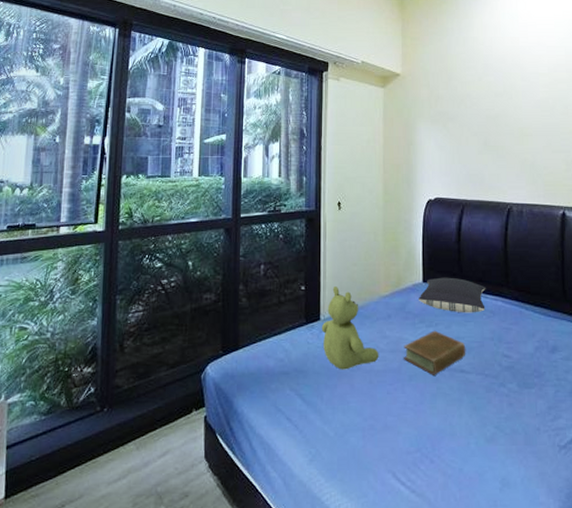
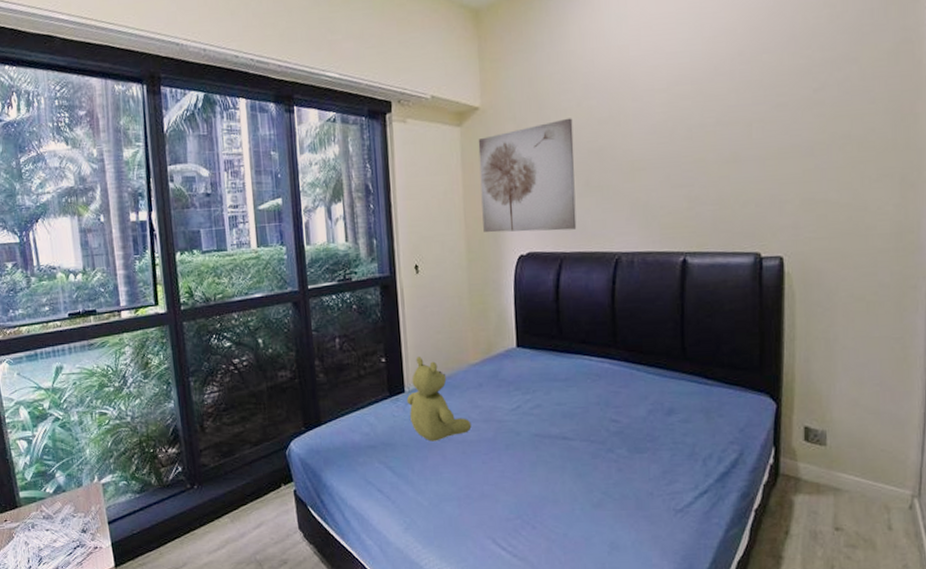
wall art: none [398,89,476,181] -> present [478,118,577,233]
book: present [404,330,466,375] -> none [498,397,569,444]
pillow: present [419,277,486,313] -> none [513,340,590,378]

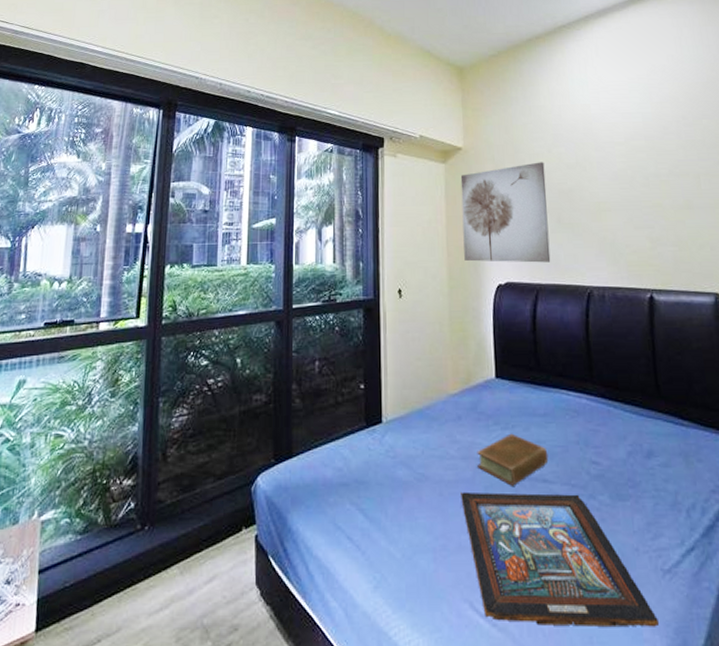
stuffed bear: present [406,356,472,442] -> none [383,383,450,480]
tray: none [483,449,667,556] -> present [460,491,659,627]
book: none [498,397,569,444] -> present [477,433,549,486]

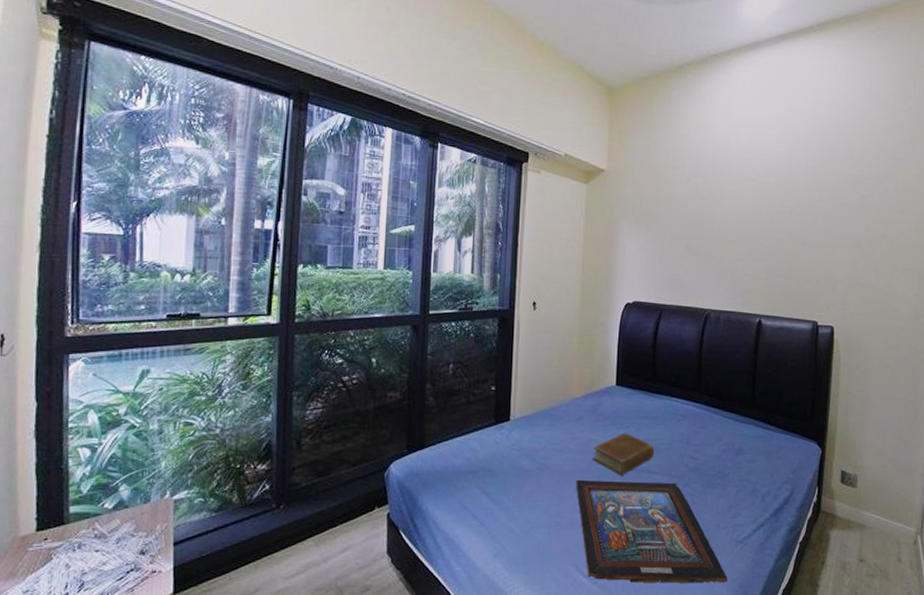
wall art: present [460,162,551,263] -> none [598,190,681,286]

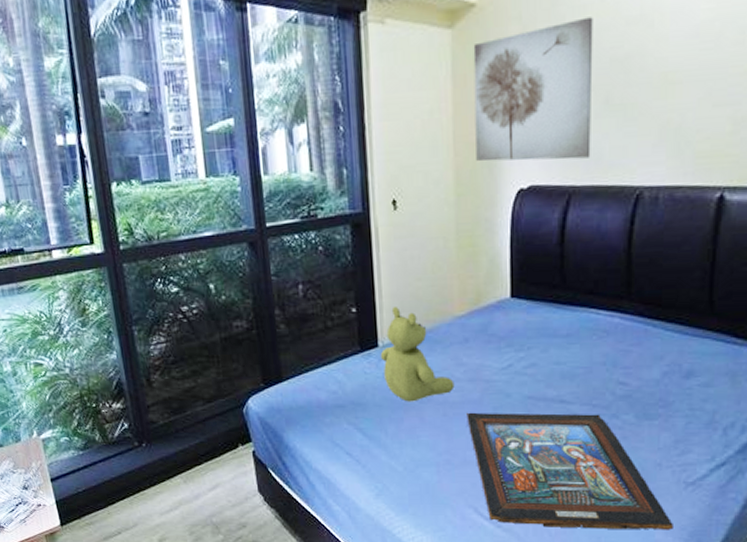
stuffed bear: none [511,386,568,469] -> present [380,306,455,402]
book: present [593,432,655,475] -> none [486,355,568,407]
wall art: none [598,190,681,286] -> present [473,17,593,162]

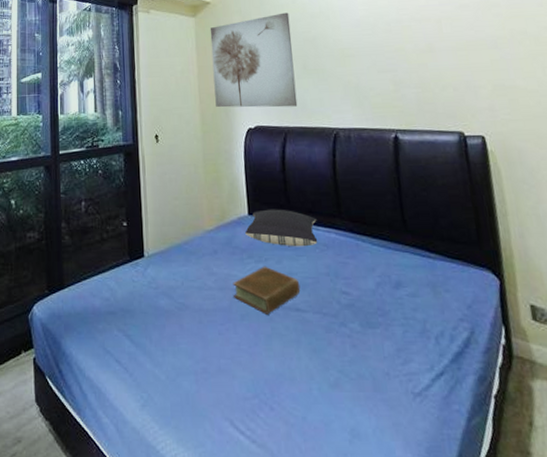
stuffed bear: present [380,306,455,402] -> none [146,221,208,309]
tray: present [466,412,673,530] -> none [219,319,411,446]
book: none [486,355,568,407] -> present [233,266,301,315]
pillow: none [505,290,598,334] -> present [245,209,318,247]

